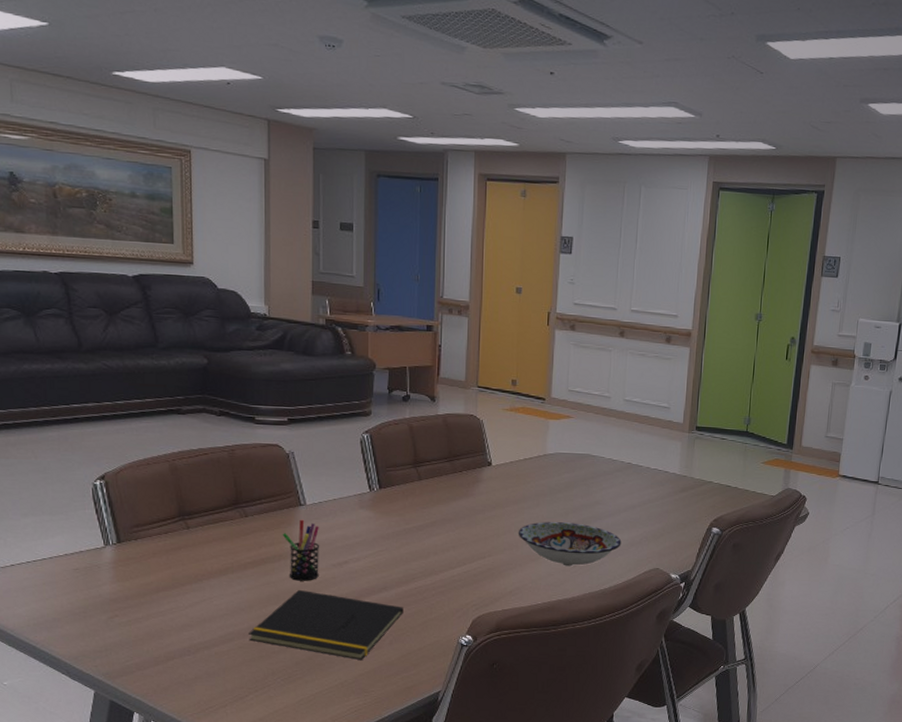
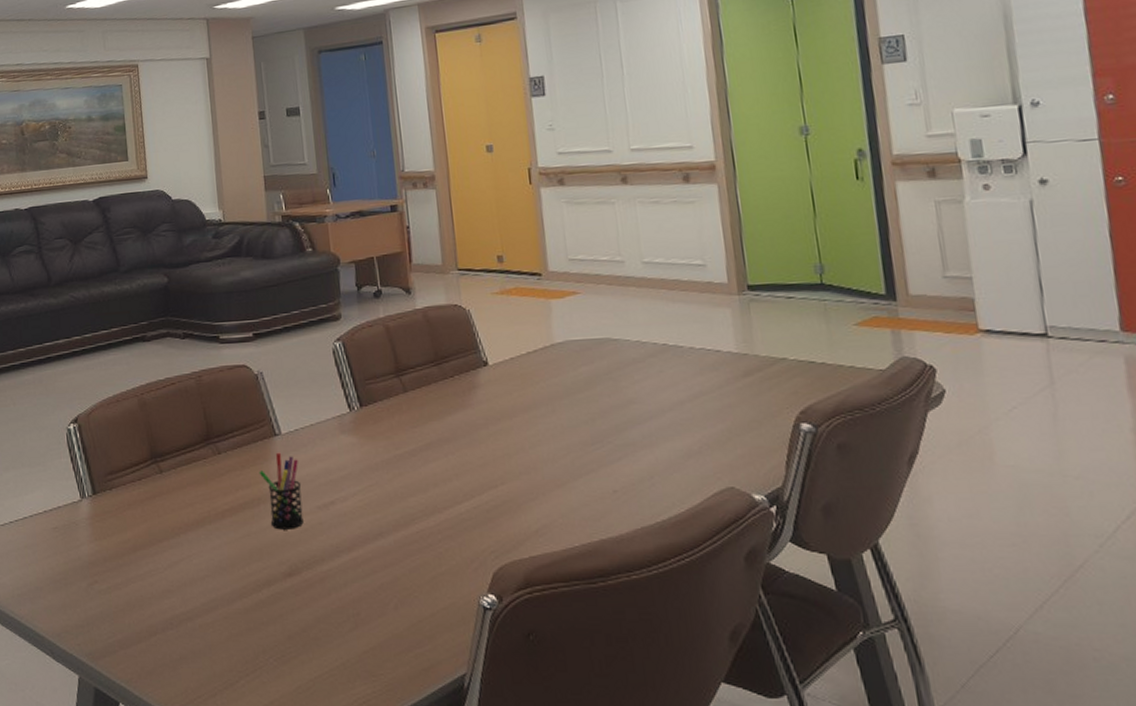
notepad: present [249,589,403,660] -> none [233,540,407,631]
bowl: present [518,522,622,567] -> none [533,431,674,492]

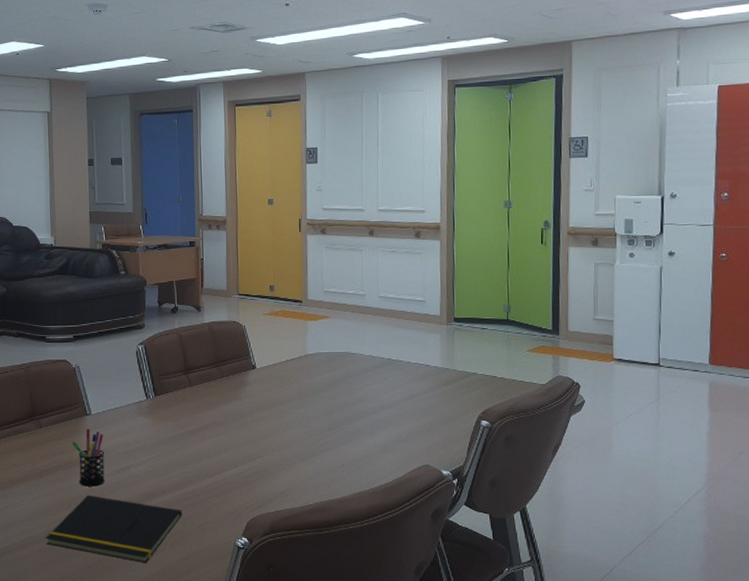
notepad: none [233,540,407,631] -> present [46,494,182,563]

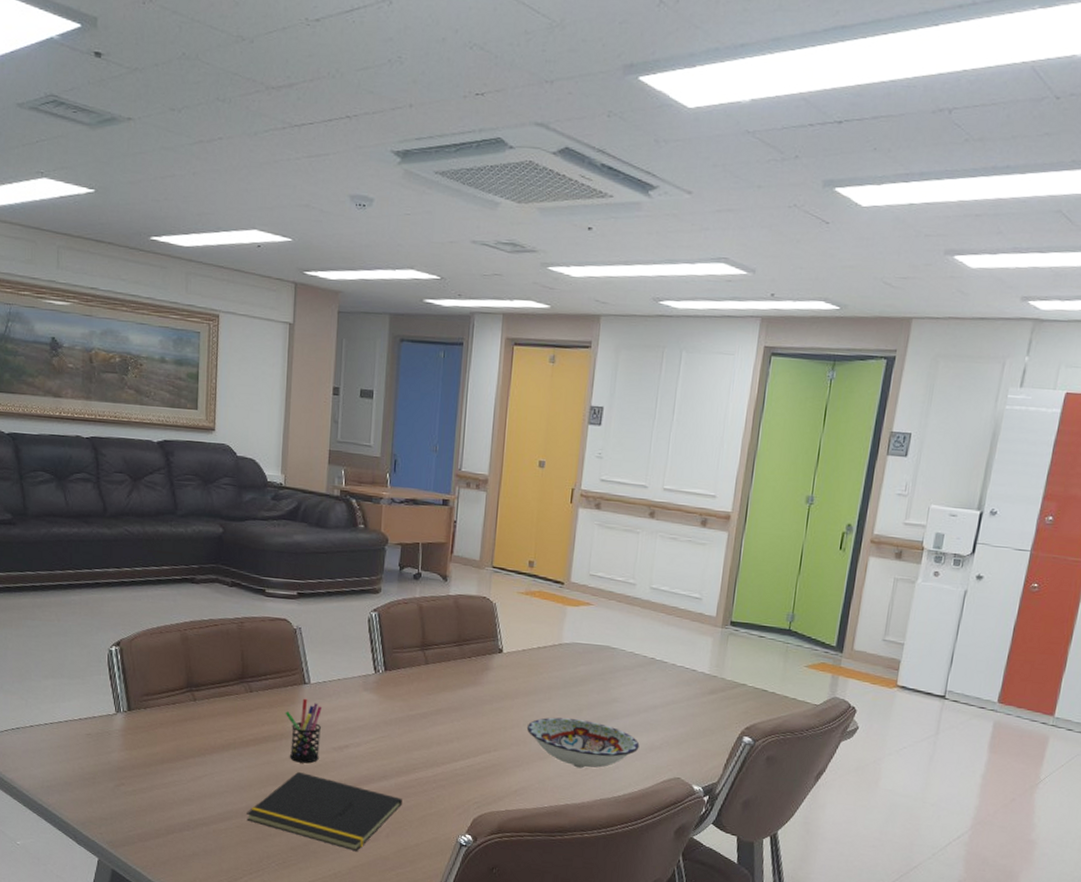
bowl: none [285,421,388,466] -> present [526,717,640,769]

